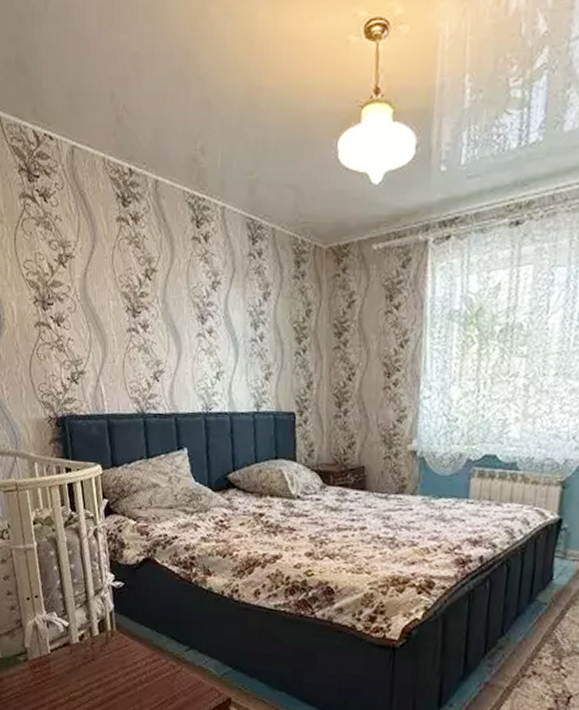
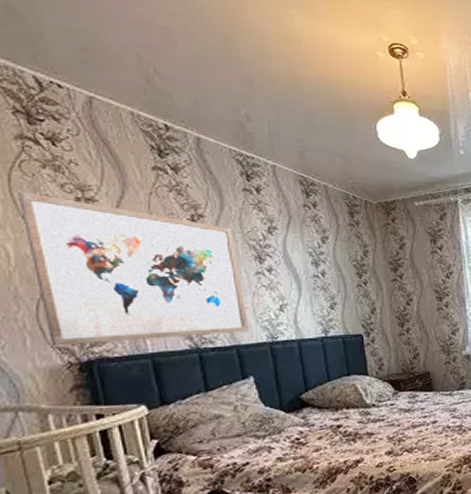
wall art: none [20,251,187,401] -> present [17,192,249,347]

